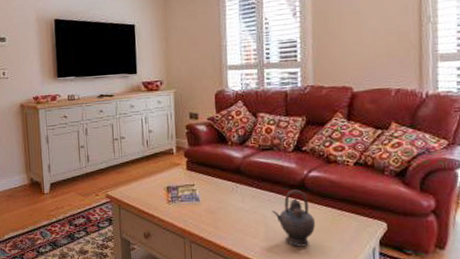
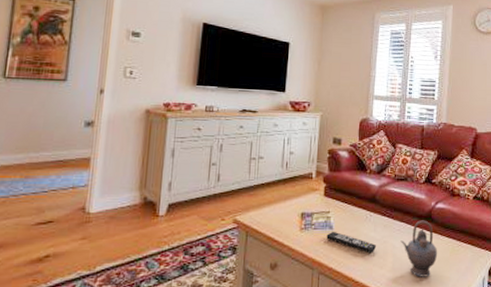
remote control: none [193,202,246,224] -> present [326,231,376,254]

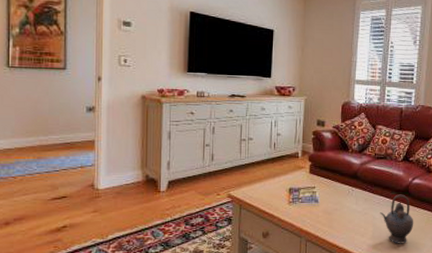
remote control: present [326,231,376,254] -> none [312,204,358,224]

